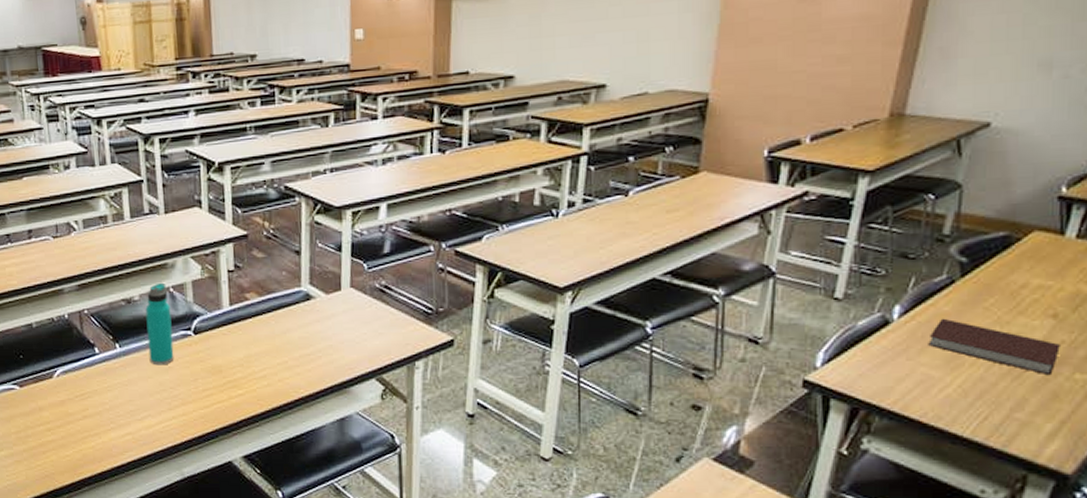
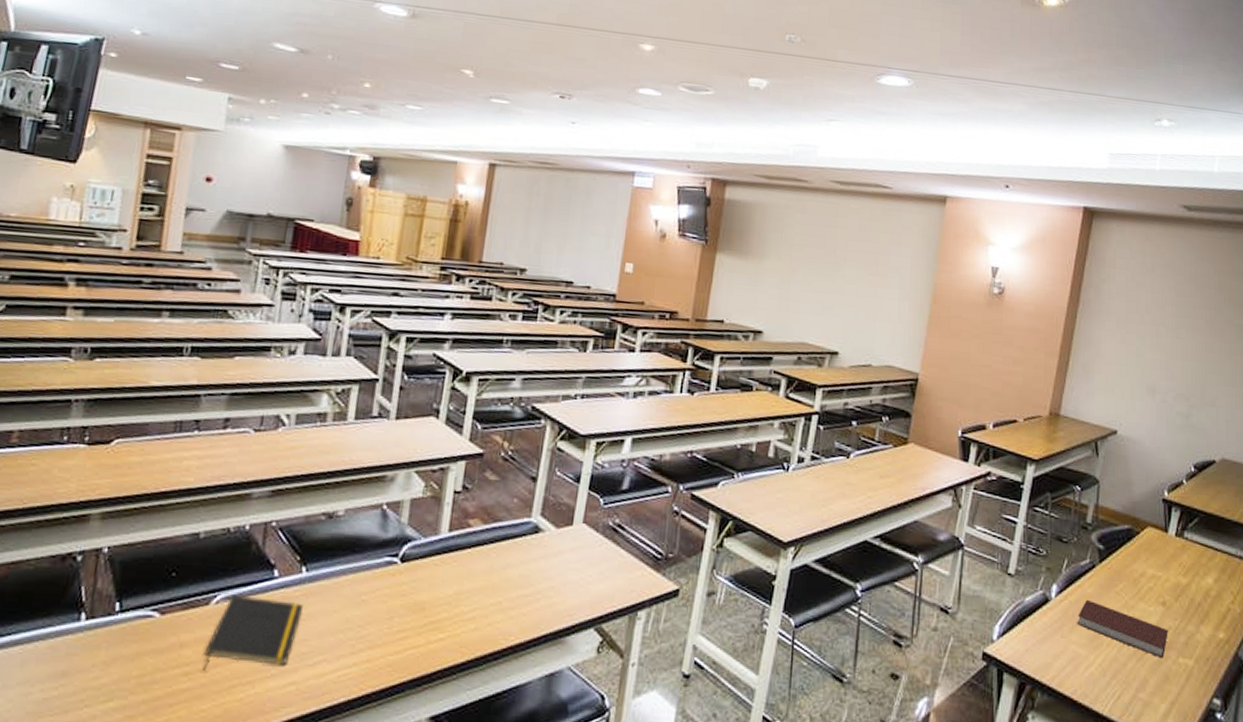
notepad: none [58,369,124,428] -> present [202,594,303,672]
water bottle: present [145,282,174,366] -> none [340,497,381,598]

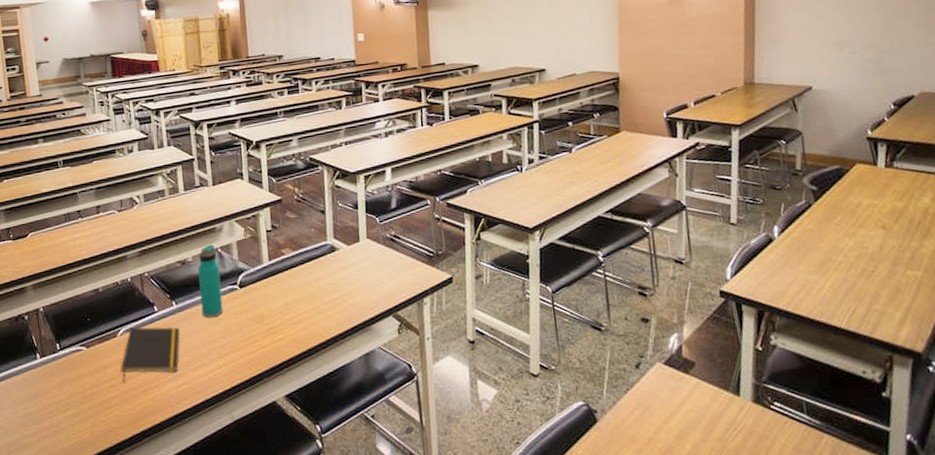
water bottle: none [340,497,381,598] -> present [197,244,223,318]
notebook: present [1077,599,1168,659] -> none [802,234,893,274]

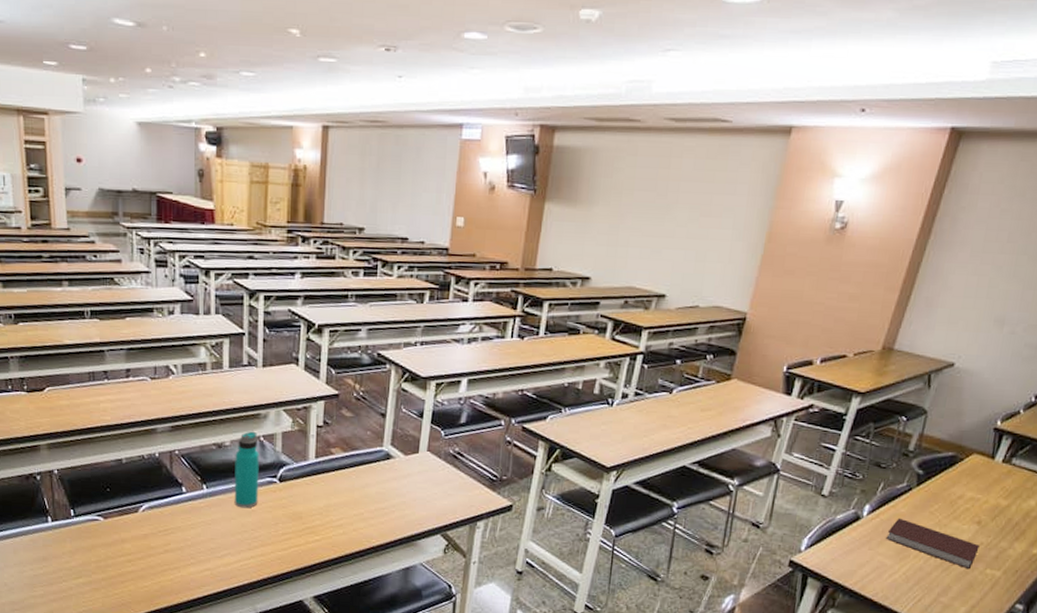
notepad: present [121,327,180,383] -> none [140,505,207,560]
notebook: none [802,234,893,274] -> present [886,518,980,570]

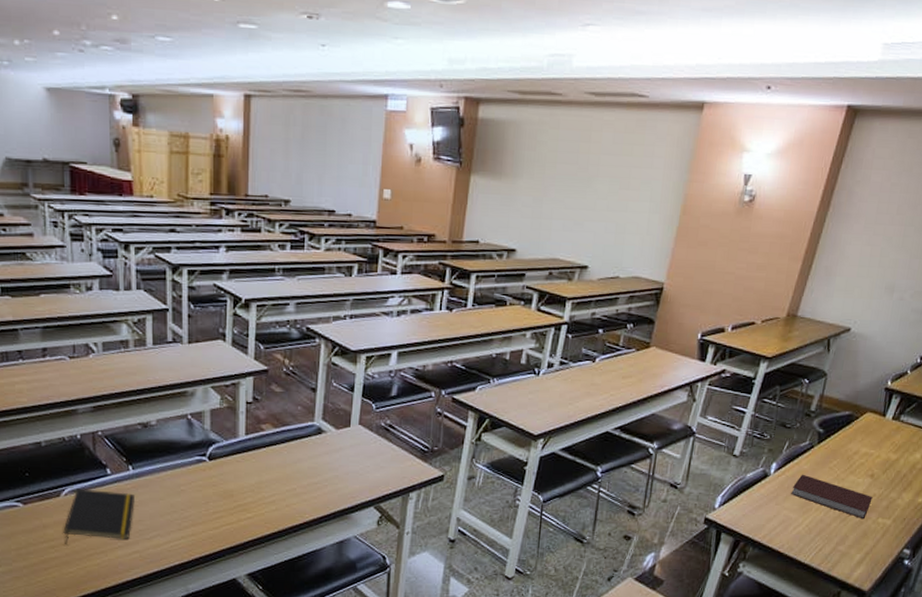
notepad: none [140,505,207,560] -> present [63,488,135,546]
water bottle: present [234,431,259,508] -> none [162,409,187,488]

